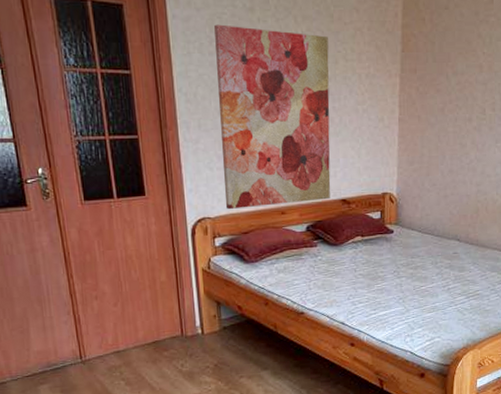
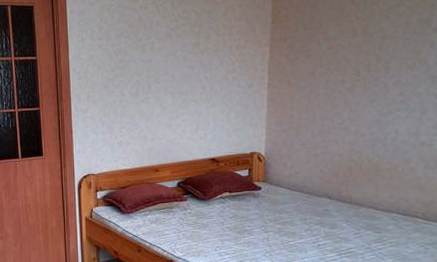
wall art: present [214,24,331,210] -> none [104,14,202,168]

